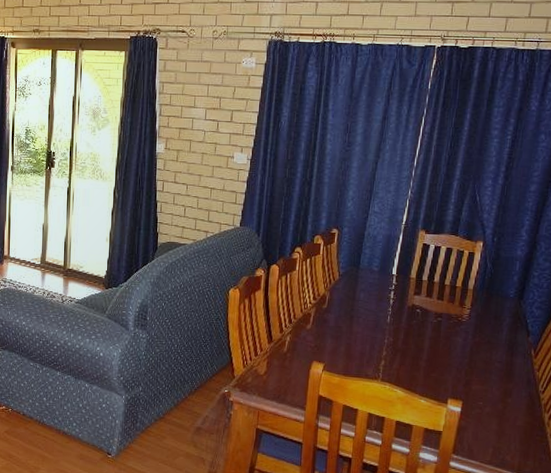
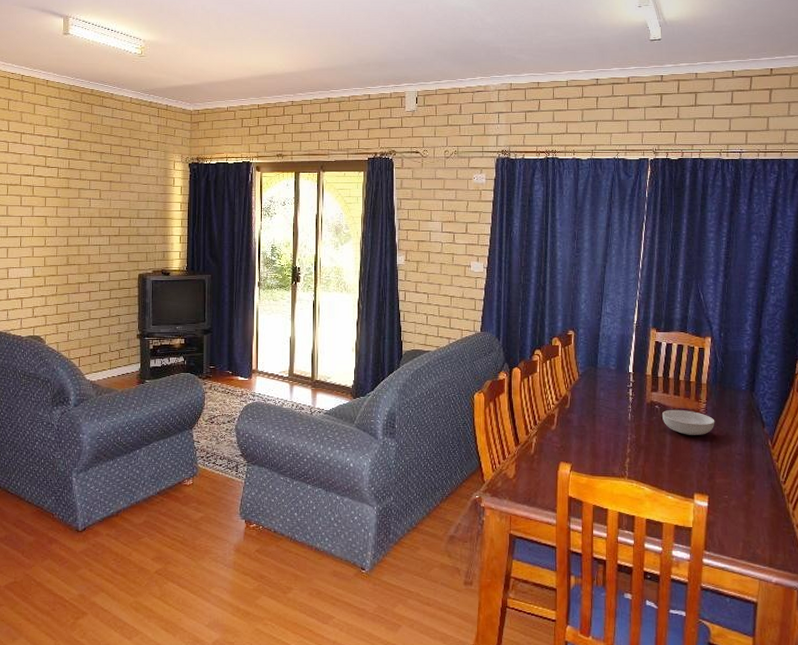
serving bowl: none [423,314,478,341] -> present [662,409,715,435]

